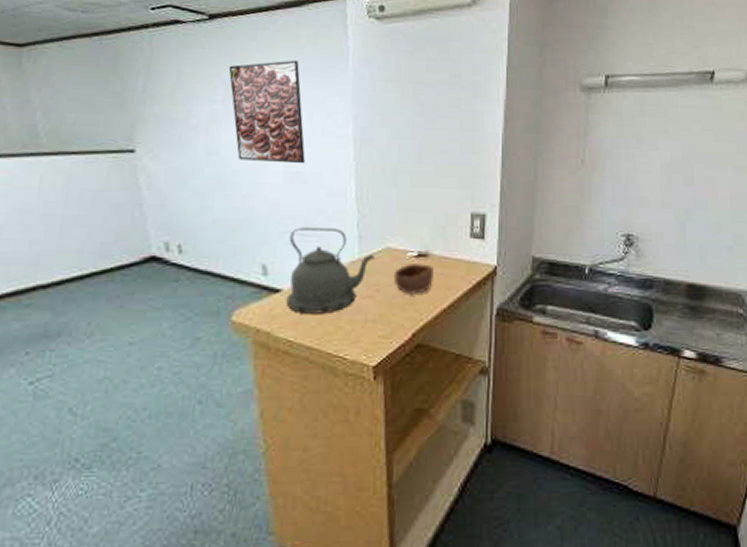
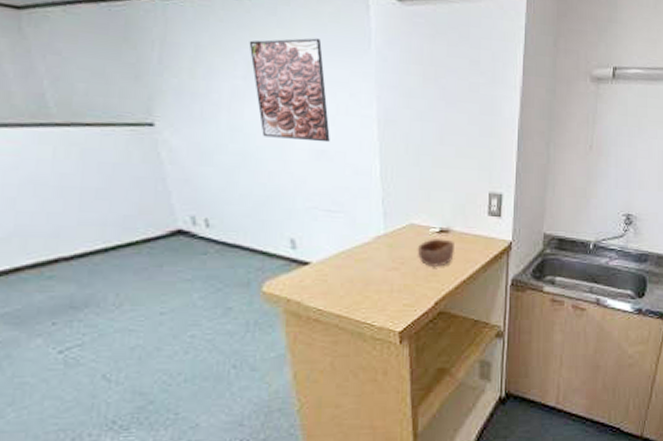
kettle: present [286,227,375,314] -> none [315,204,399,285]

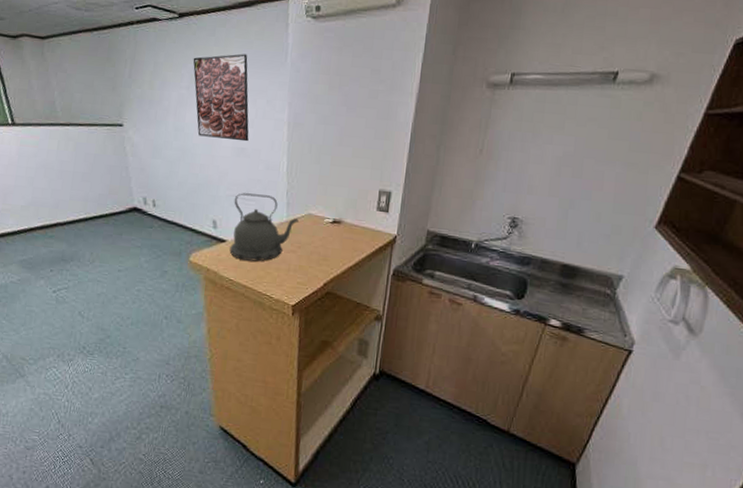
kettle: none [315,204,399,285] -> present [229,193,299,262]
bowl: present [417,237,455,267] -> none [312,227,345,253]

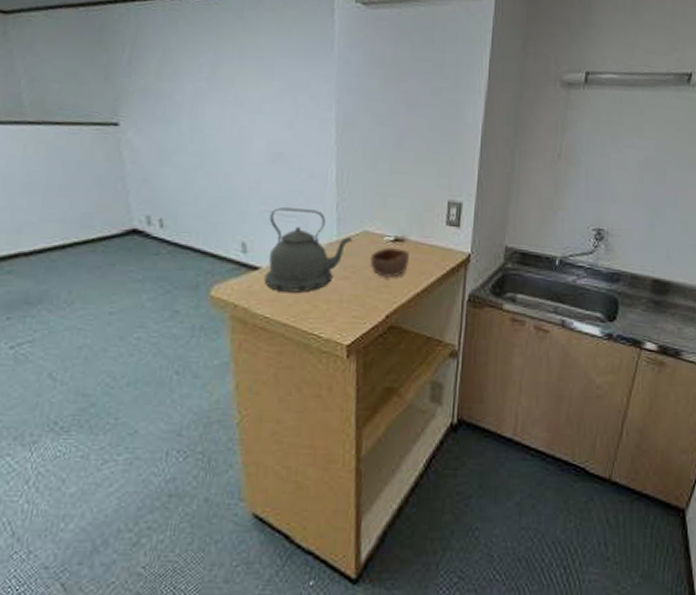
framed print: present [193,53,249,142] -> none [214,41,288,145]
bowl: none [312,227,345,253] -> present [369,247,410,278]

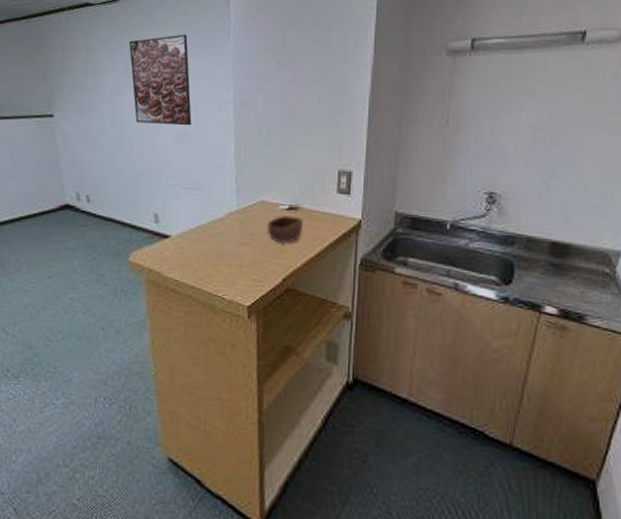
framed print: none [214,41,288,145] -> present [129,34,192,126]
kettle: present [264,207,352,293] -> none [174,182,250,258]

